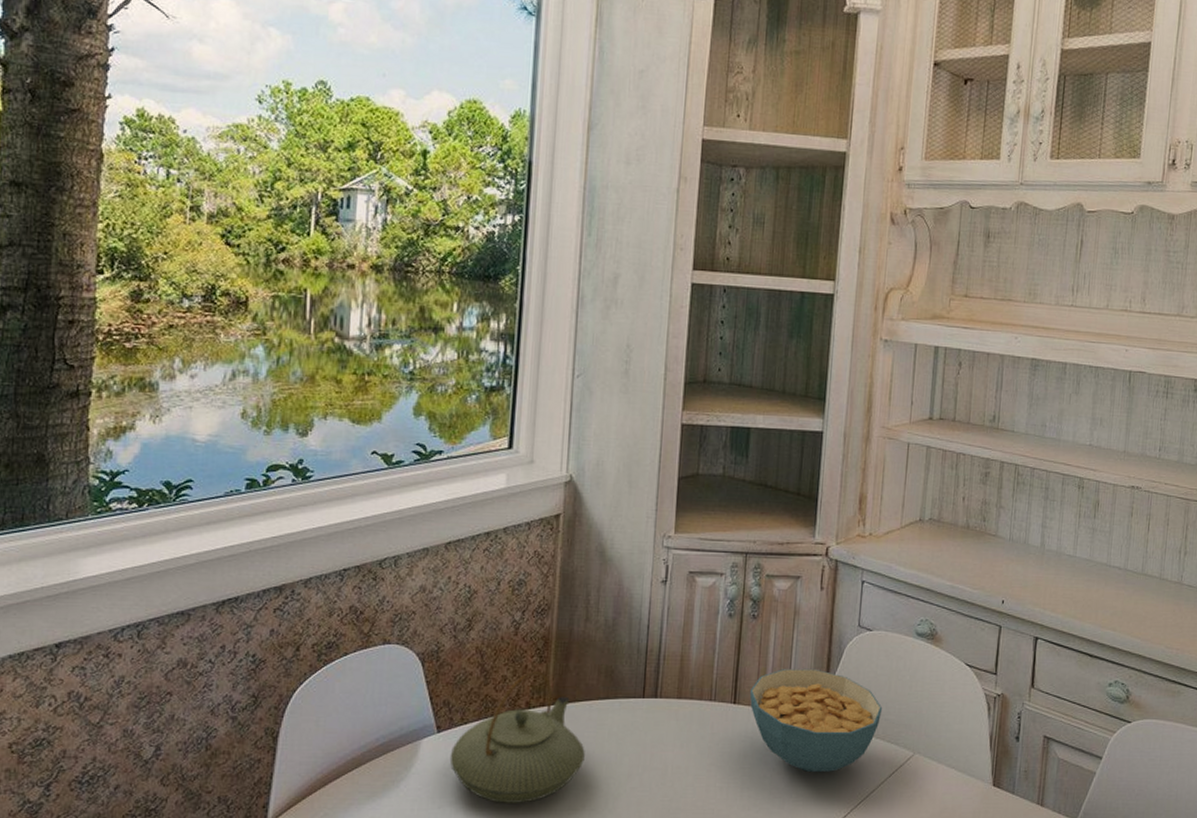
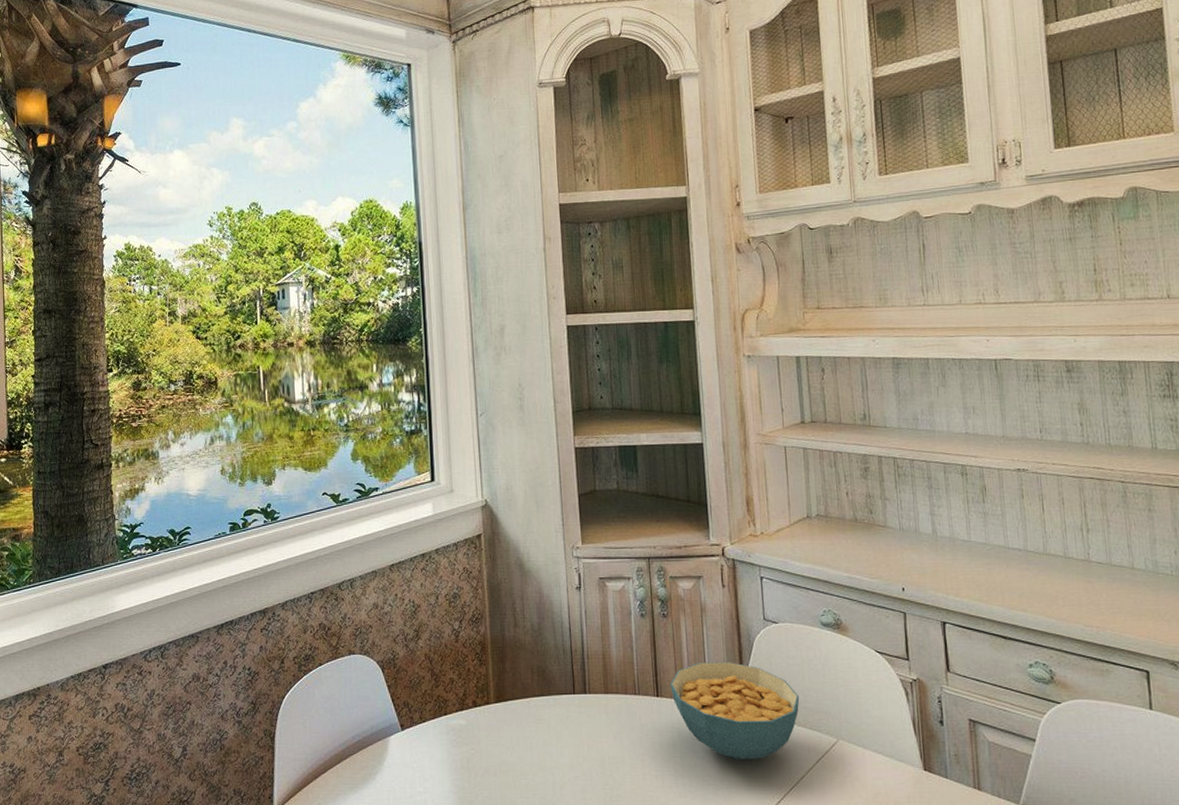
teapot: present [449,670,585,803] -> none [414,672,530,793]

